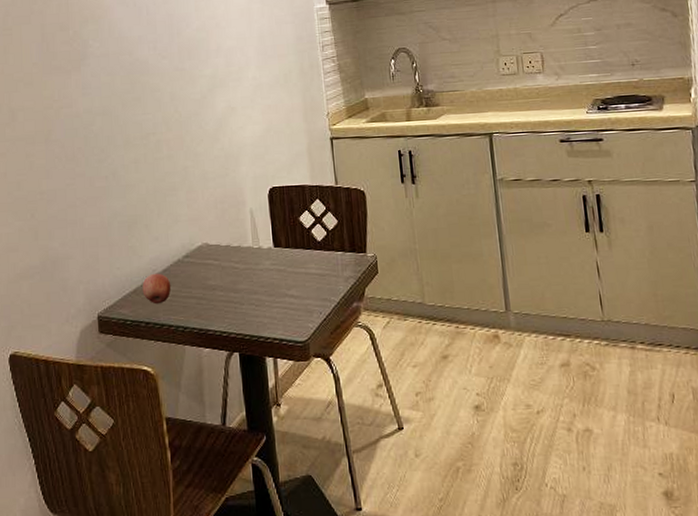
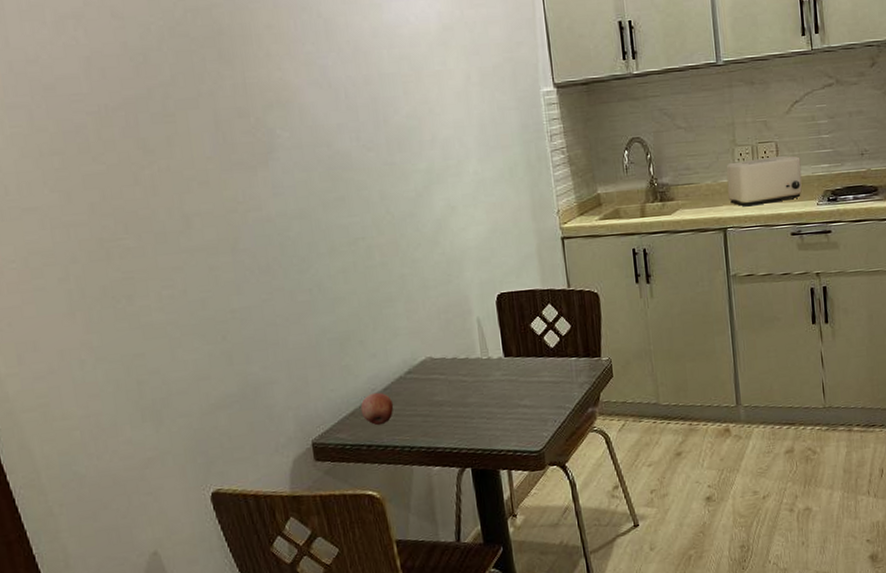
toaster: none [490,65,570,114] -> present [726,155,802,207]

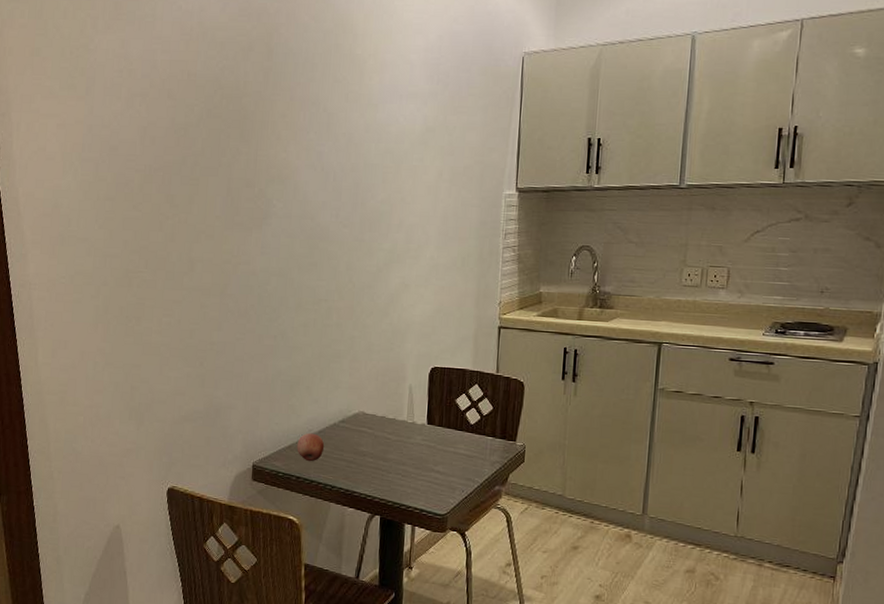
toaster: present [726,155,802,207] -> none [669,281,752,326]

